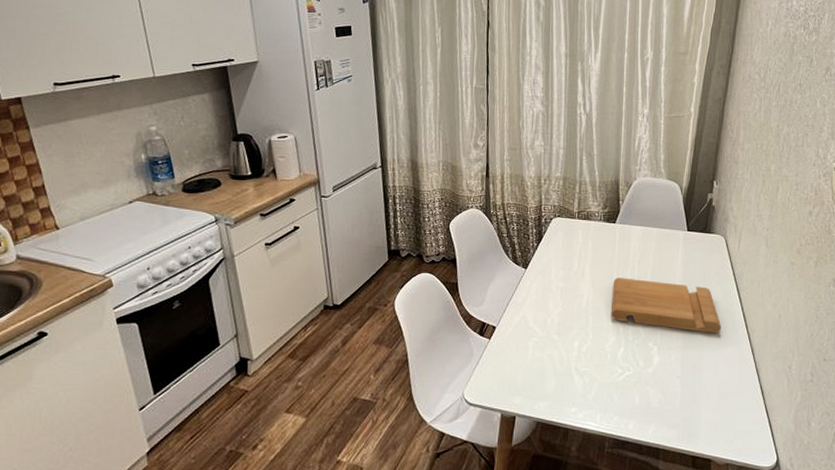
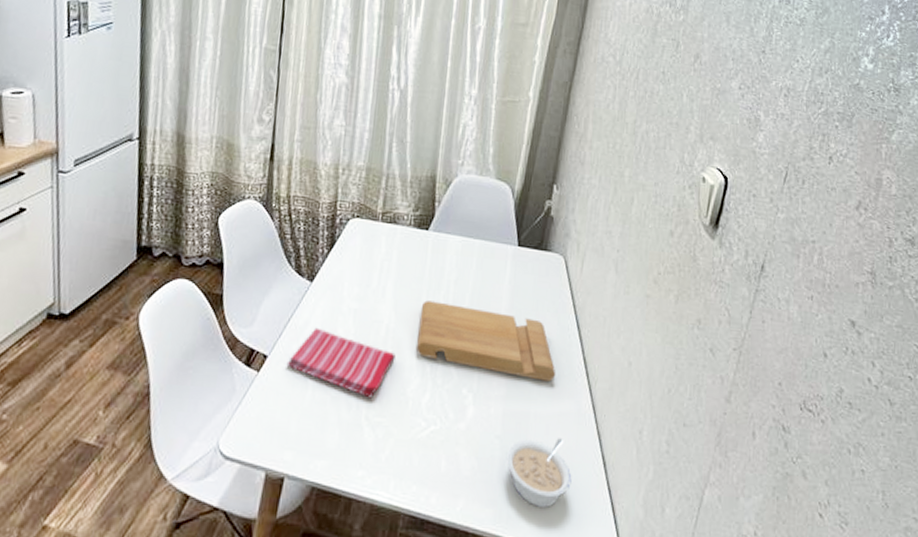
dish towel: none [511,303,595,354] -> present [286,327,396,399]
legume: none [685,375,737,427] -> present [505,438,572,507]

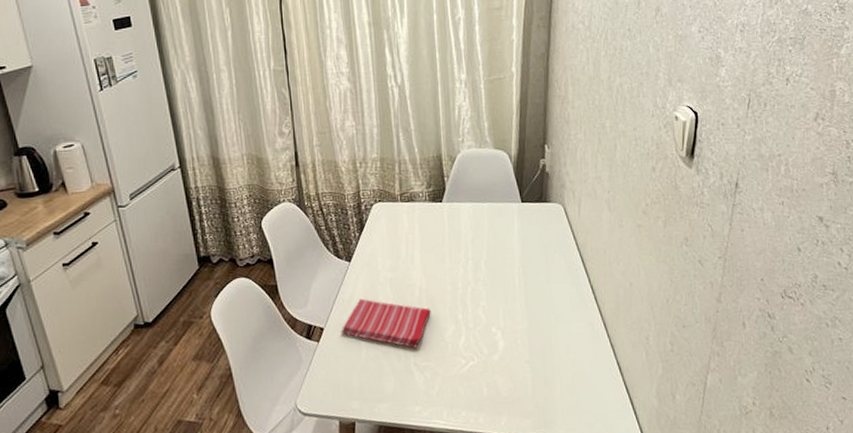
cutting board: present [416,300,556,382] -> none [446,260,569,311]
legume: present [505,438,572,507] -> none [536,354,594,412]

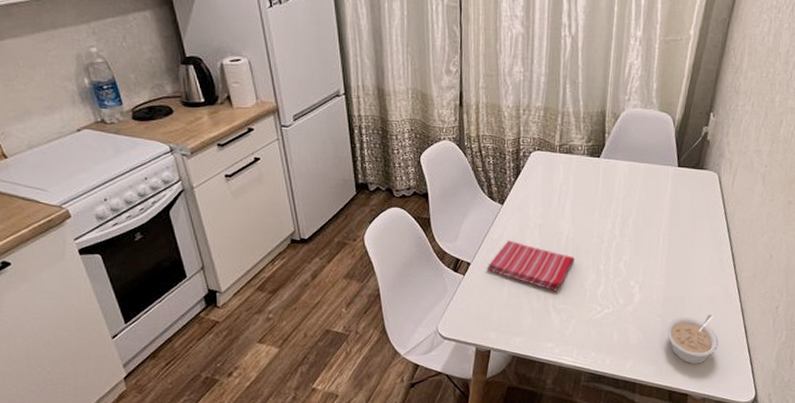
legume: none [536,354,594,412] -> present [665,314,719,364]

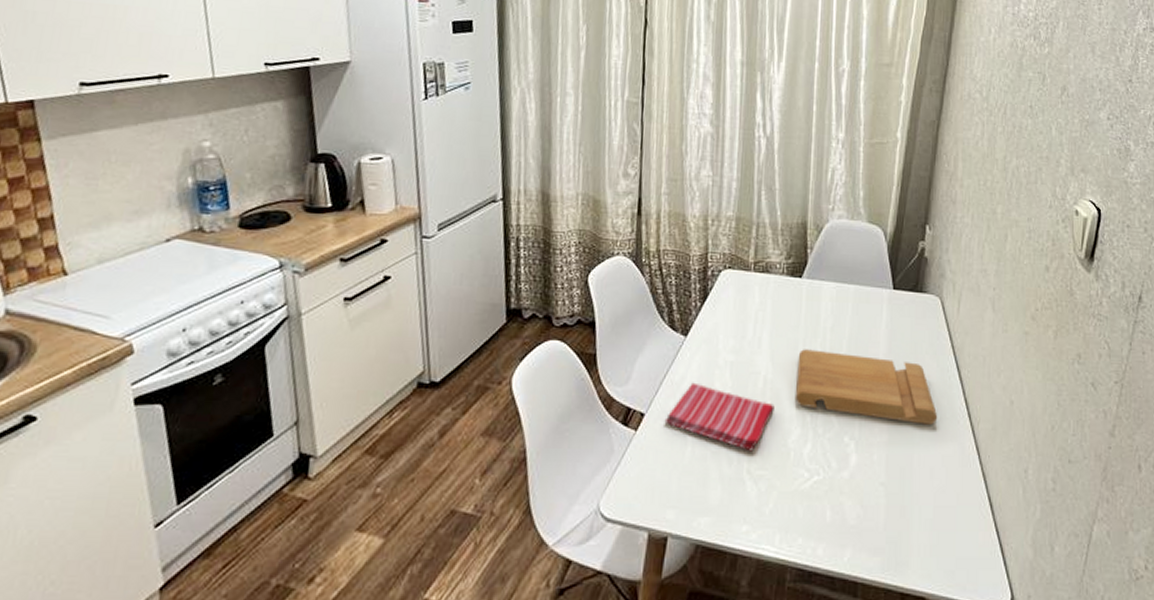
cutting board: none [592,215,709,273] -> present [796,349,938,425]
legume: present [665,314,719,364] -> none [891,482,959,552]

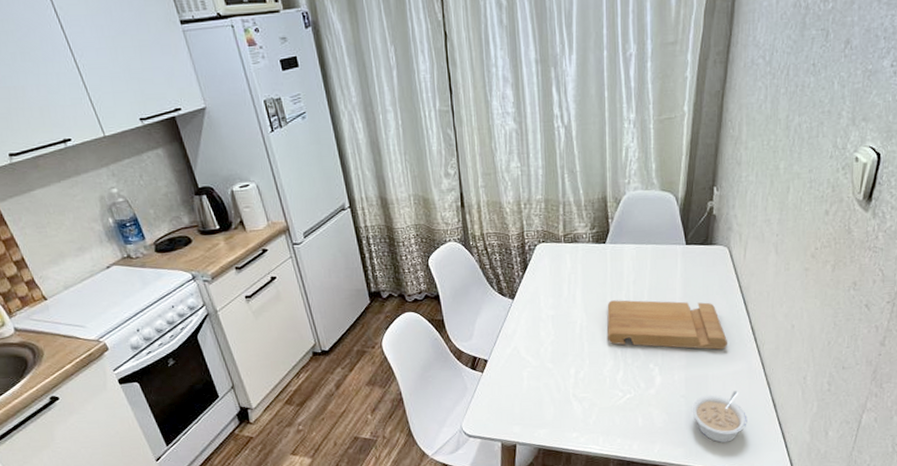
dish towel: present [664,382,775,452] -> none [504,334,591,381]
legume: none [891,482,959,552] -> present [691,391,747,443]

